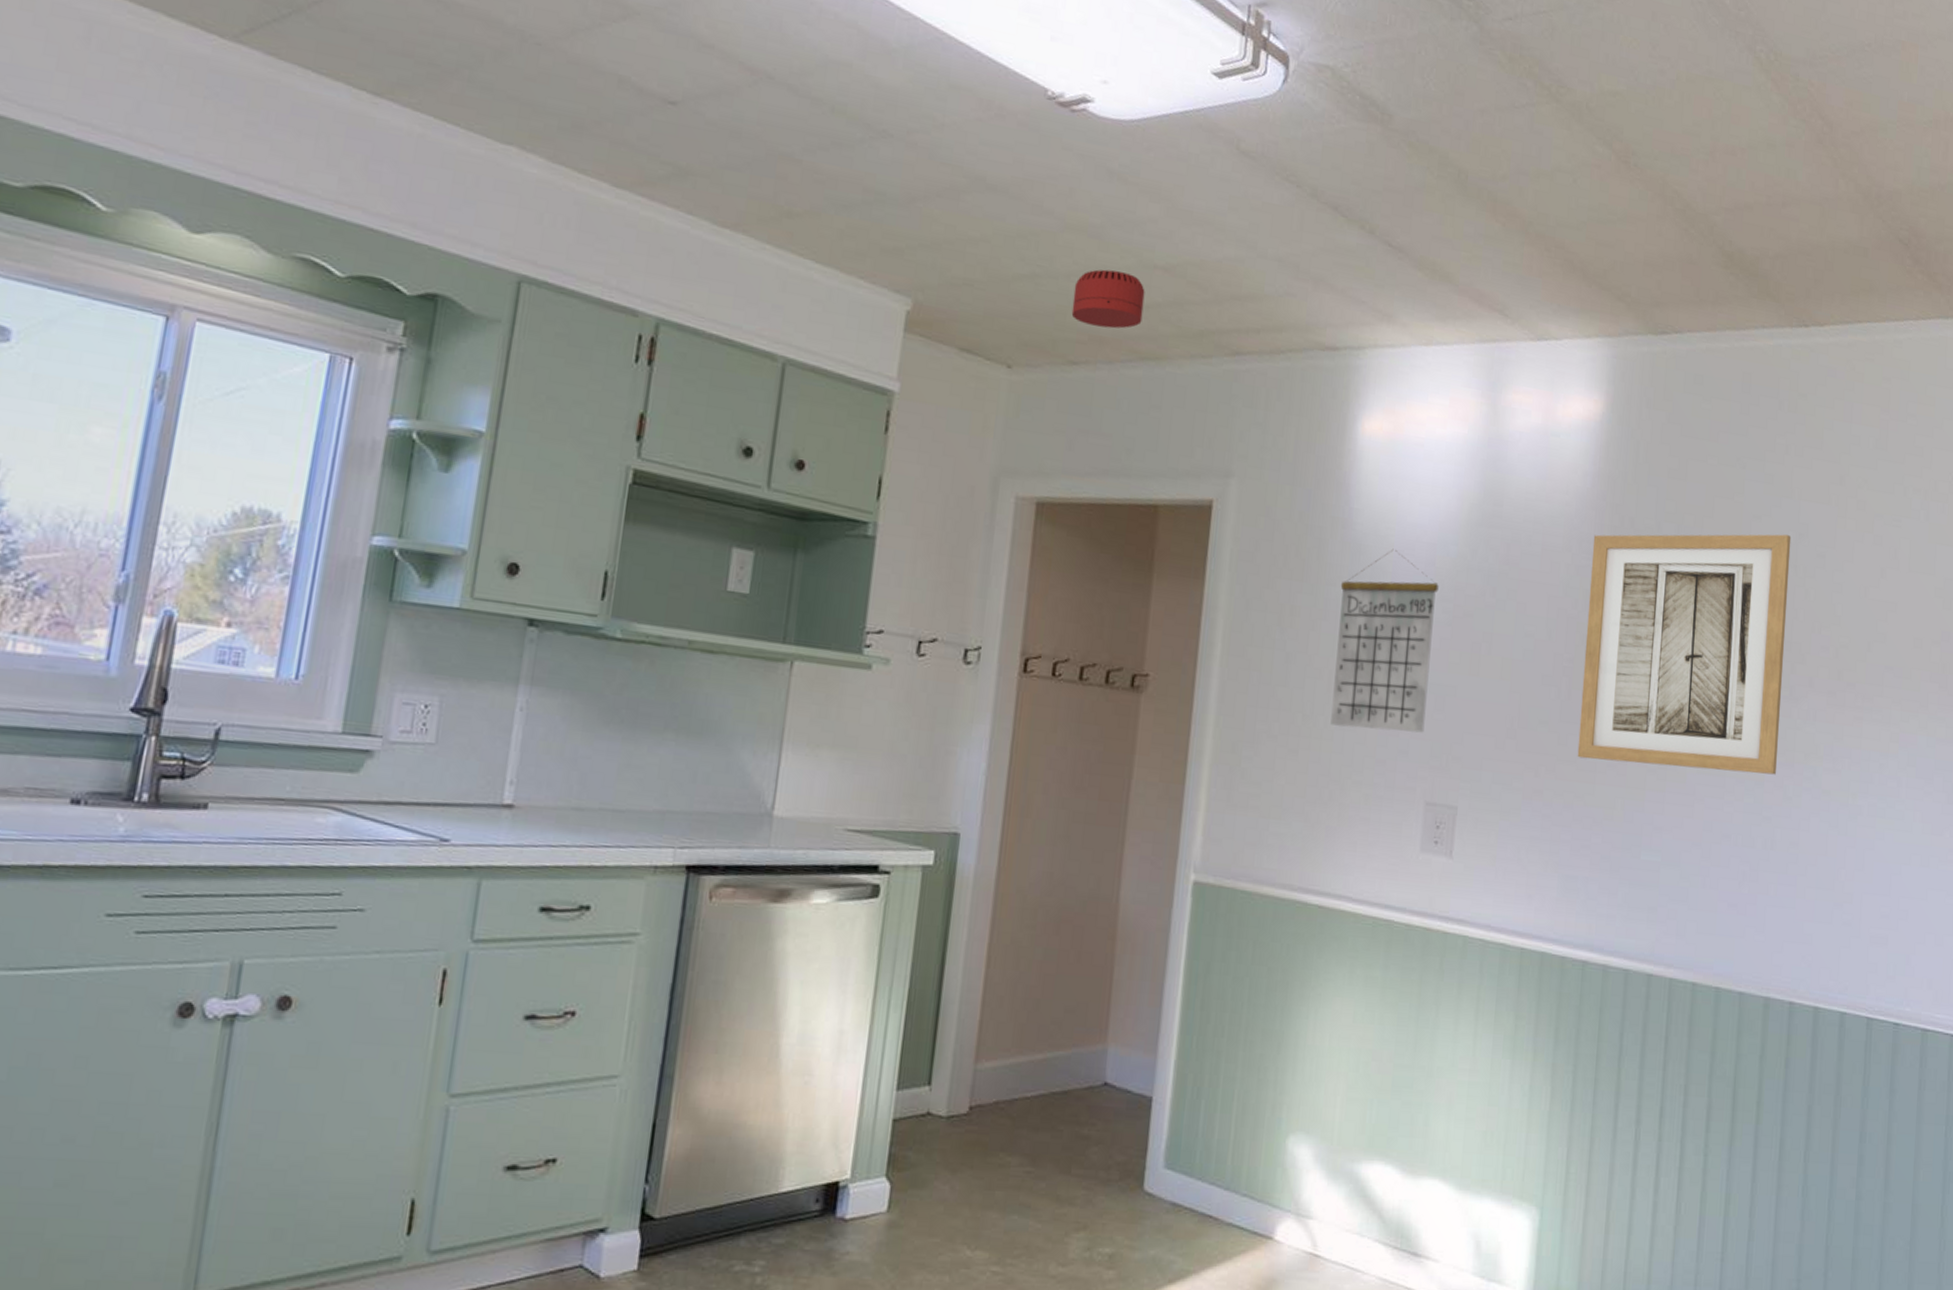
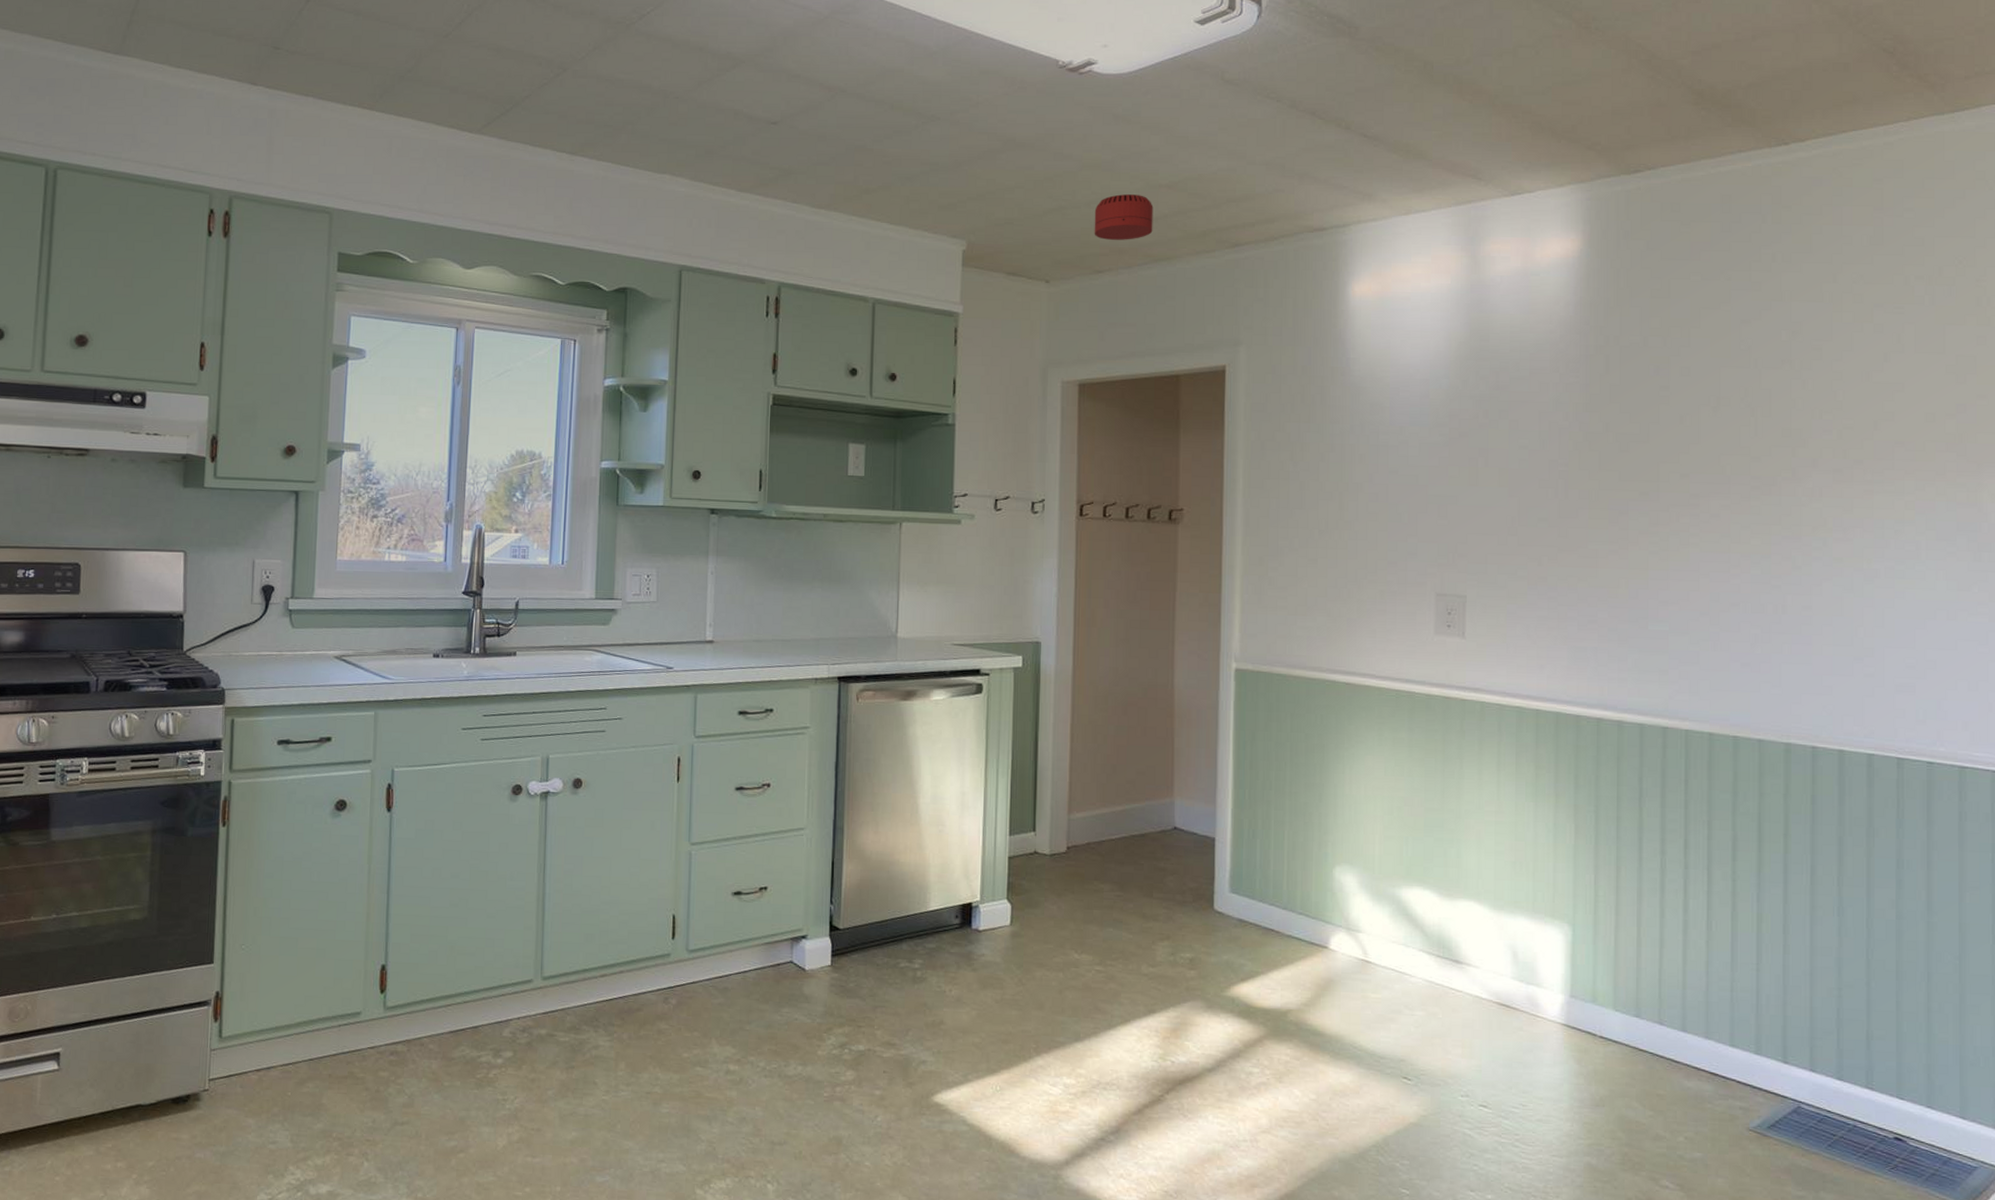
calendar: present [1330,548,1439,733] -> none [1343,387,1434,537]
wall art: present [1577,534,1792,775] -> none [1578,334,1784,548]

